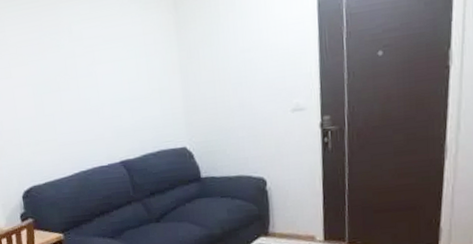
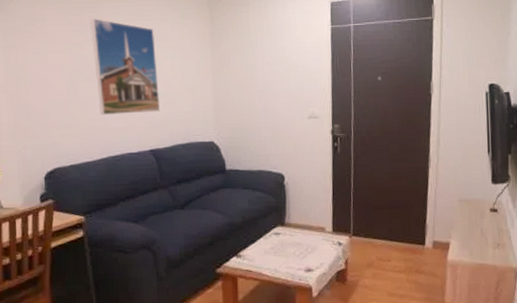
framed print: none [48,22,128,128] -> present [90,19,161,116]

